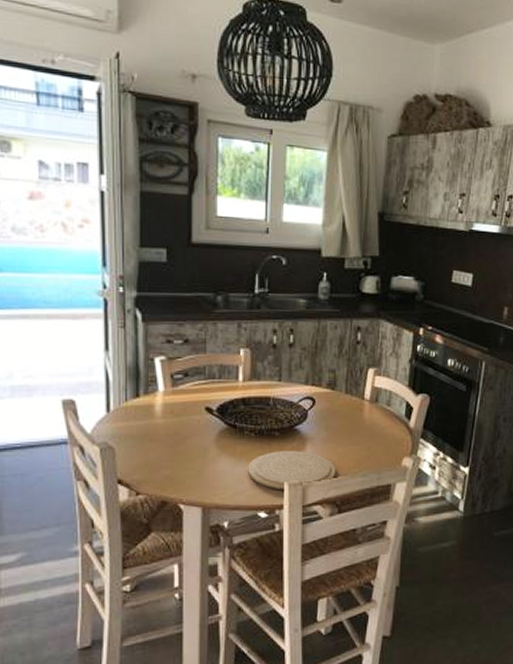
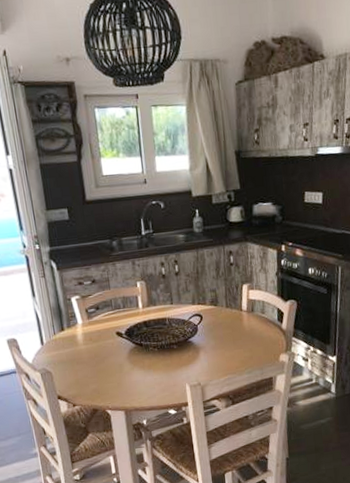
plate: present [248,451,337,490] -> none [156,358,227,391]

